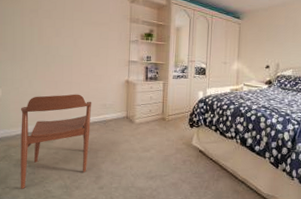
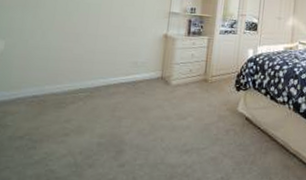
chair: present [20,94,92,189] -> none [13,49,121,169]

